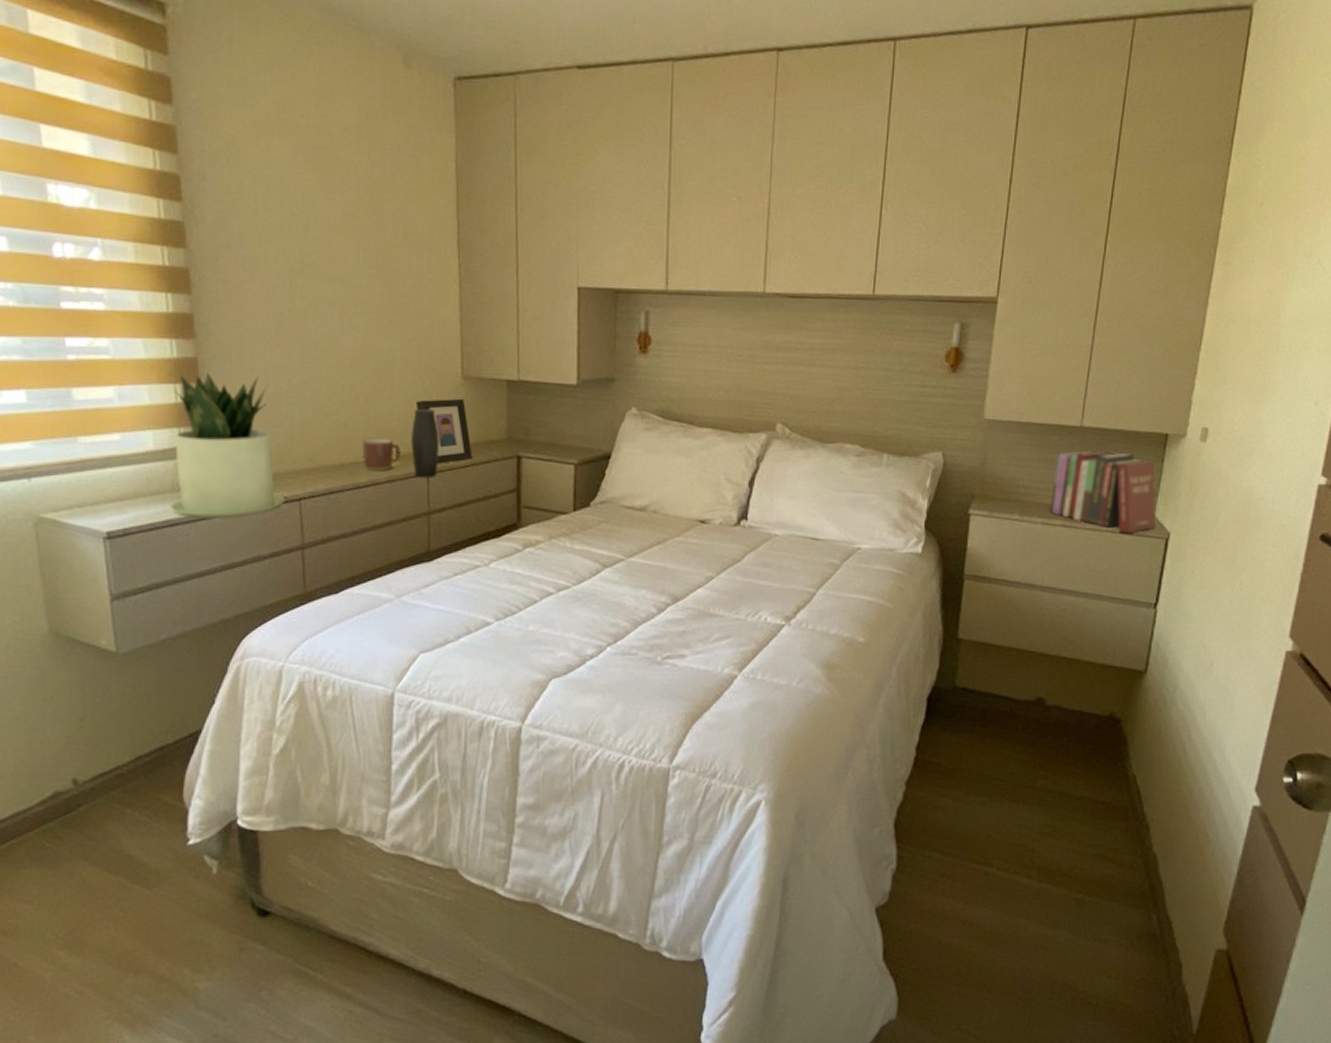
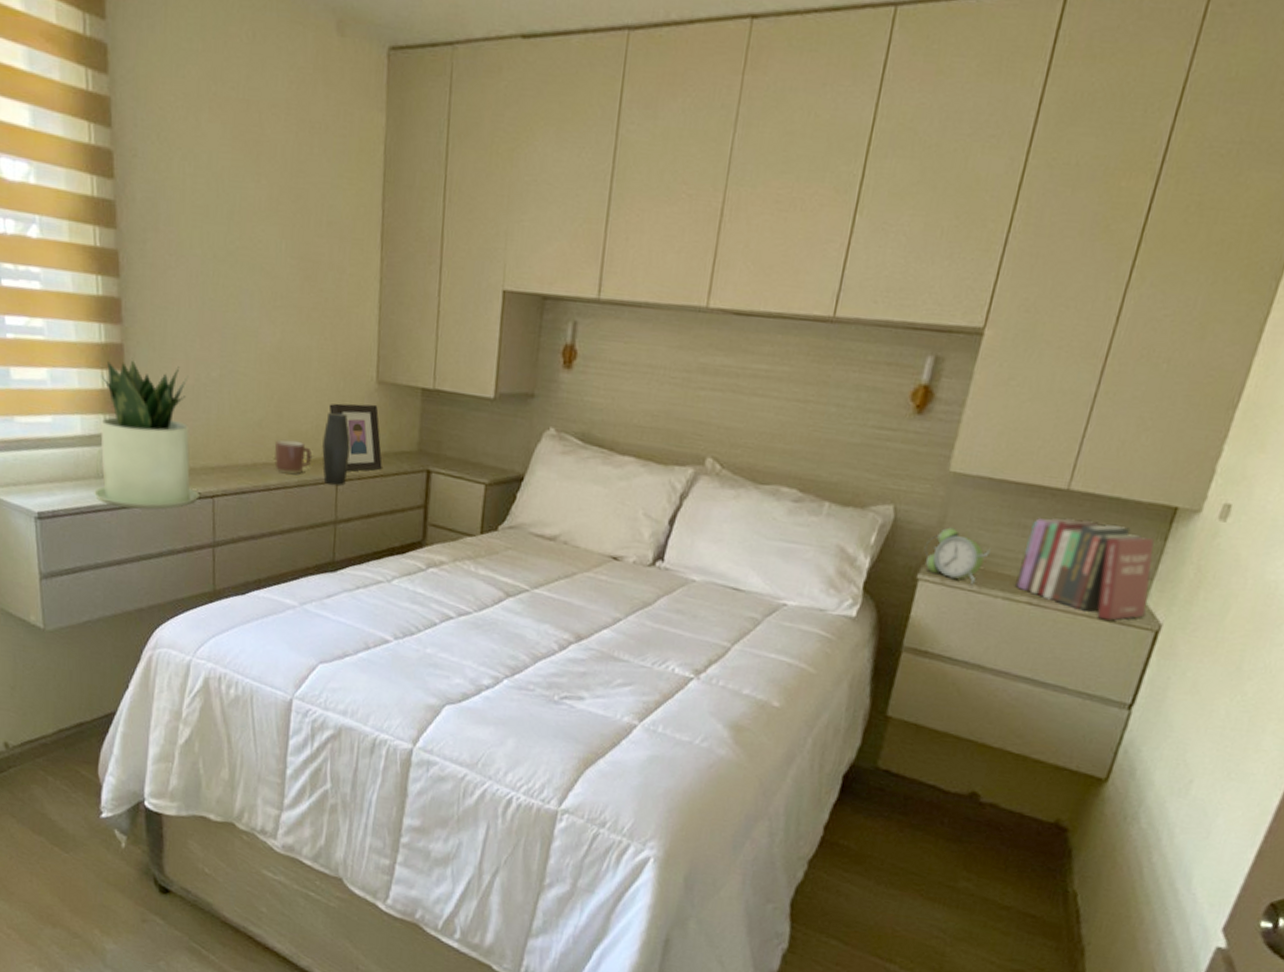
alarm clock: none [971,467,1026,516] -> present [924,527,991,587]

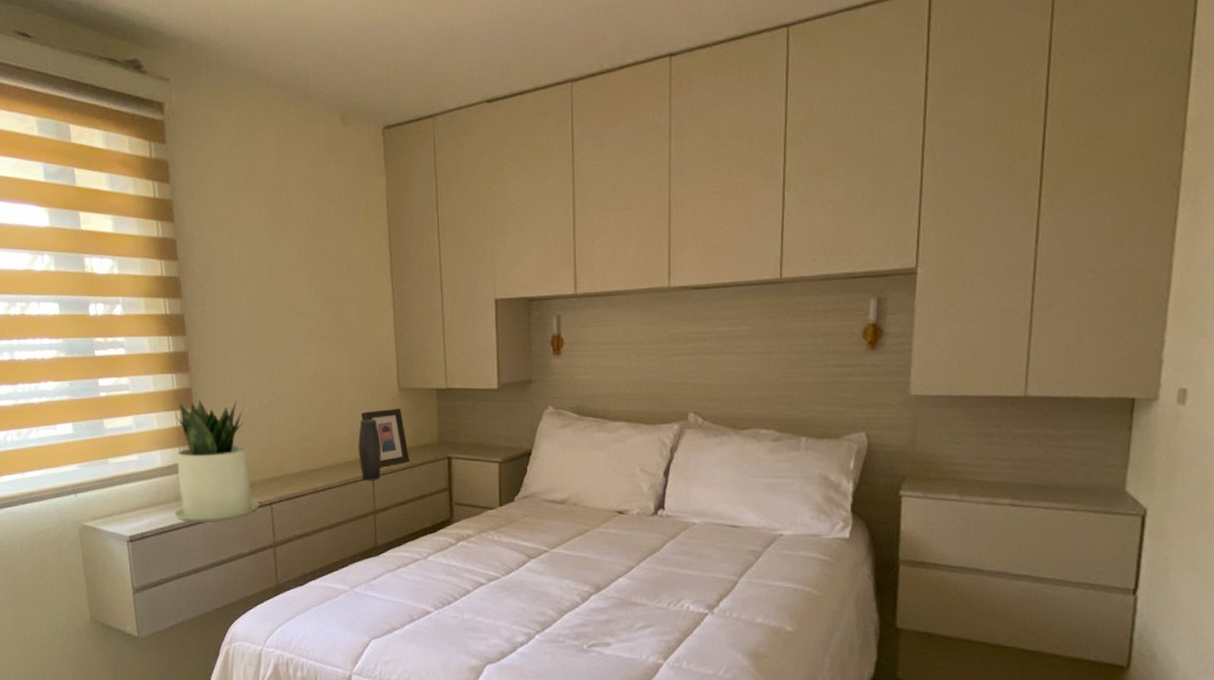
mug: present [274,439,313,475] -> none [318,447,351,476]
alarm clock: present [924,527,991,587] -> none [901,445,964,496]
books: present [1014,517,1155,621] -> none [993,420,1128,511]

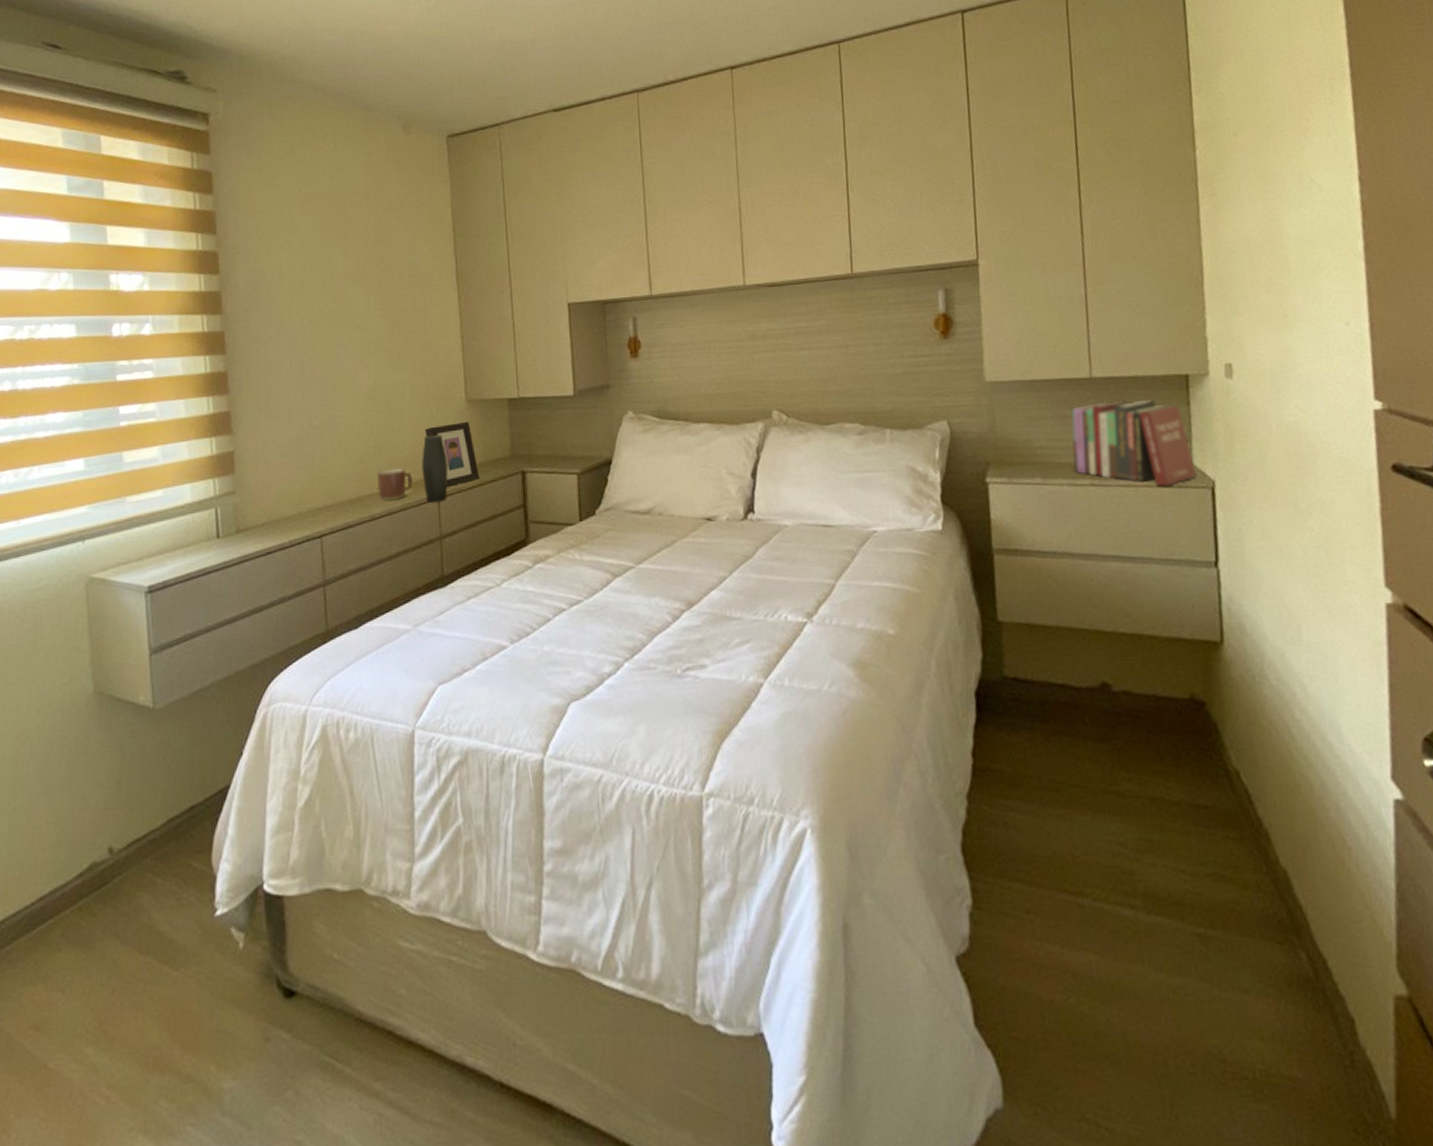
planter: present [173,400,260,522] -> none [203,421,308,565]
mug: none [318,447,351,476] -> present [376,468,414,501]
books: none [993,420,1128,511] -> present [1071,399,1197,487]

